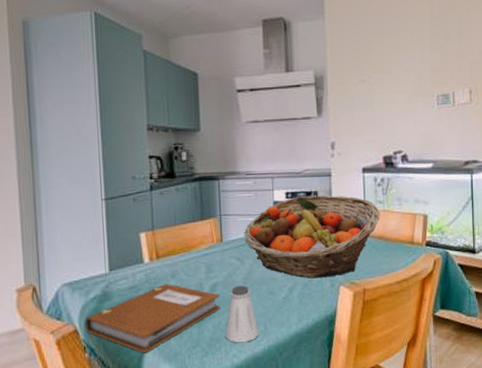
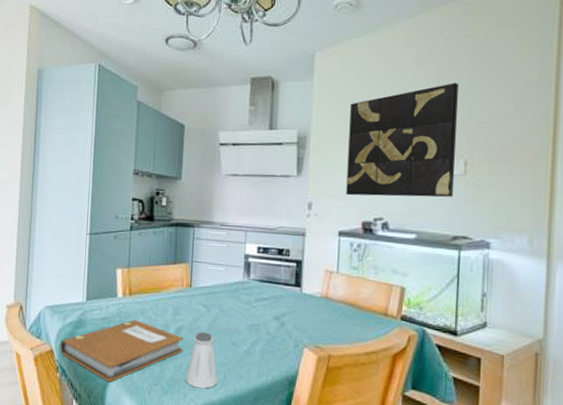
fruit basket: present [243,195,380,279] -> none [212,252,353,338]
wall art: none [363,15,463,132] -> present [346,83,458,198]

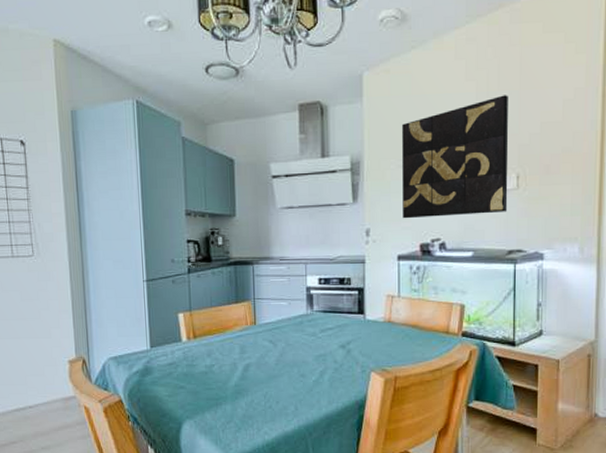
notebook: present [60,319,184,383] -> none [129,362,253,425]
saltshaker: present [185,332,218,389] -> none [257,367,290,421]

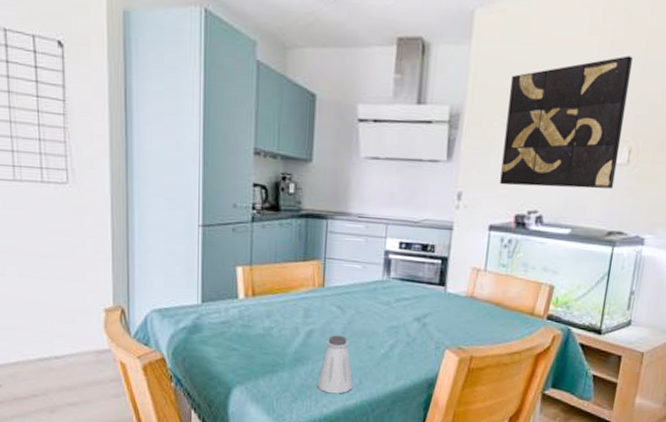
saltshaker: none [257,367,290,421] -> present [317,335,353,394]

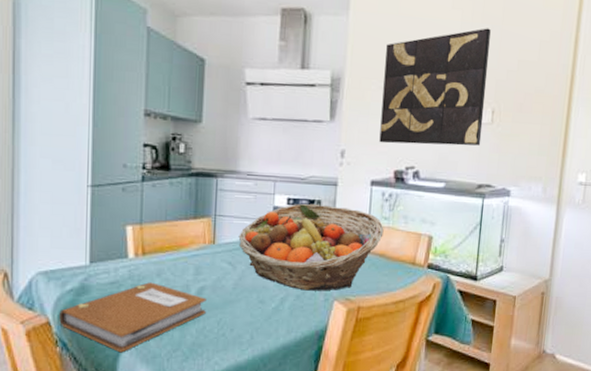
notebook: none [173,323,315,391] -> present [59,282,206,353]
saltshaker: present [317,335,353,394] -> none [208,291,245,351]
fruit basket: none [348,247,502,339] -> present [238,203,384,291]

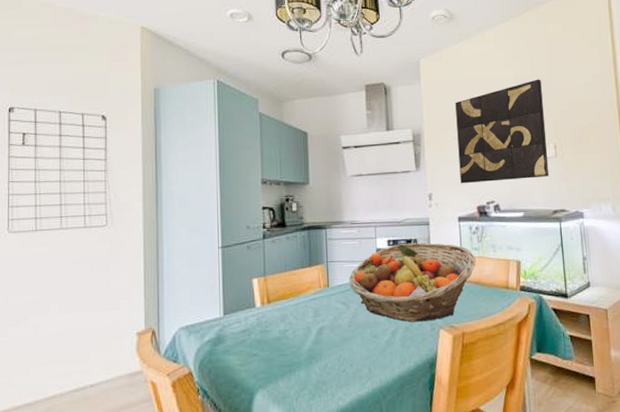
notebook: present [59,282,206,353] -> none [200,327,327,396]

